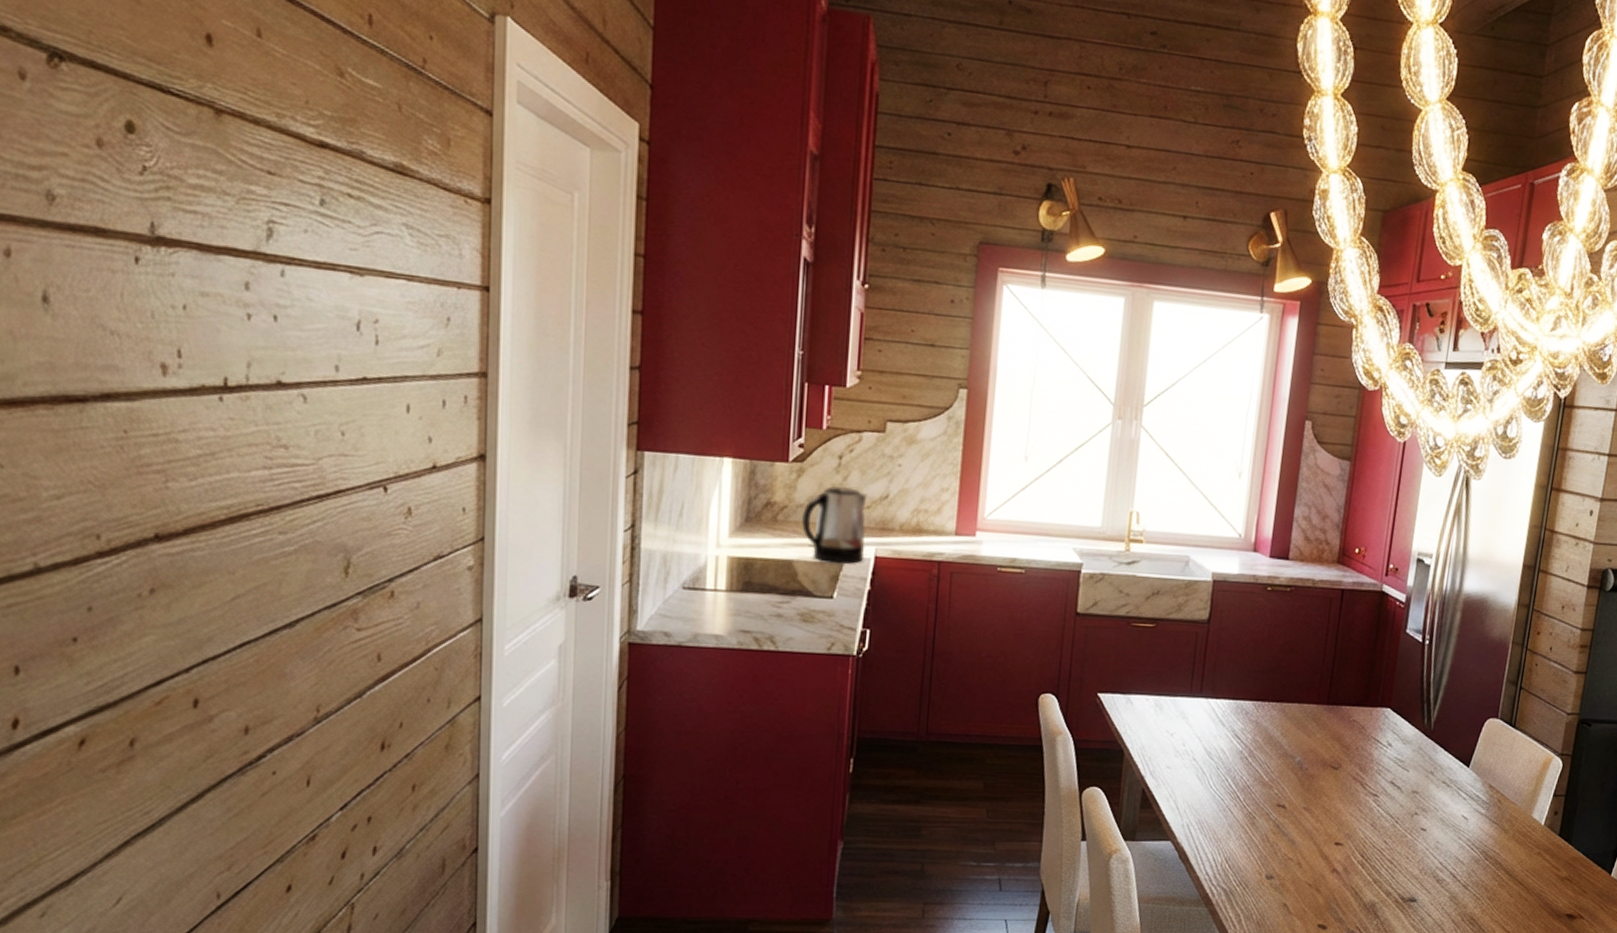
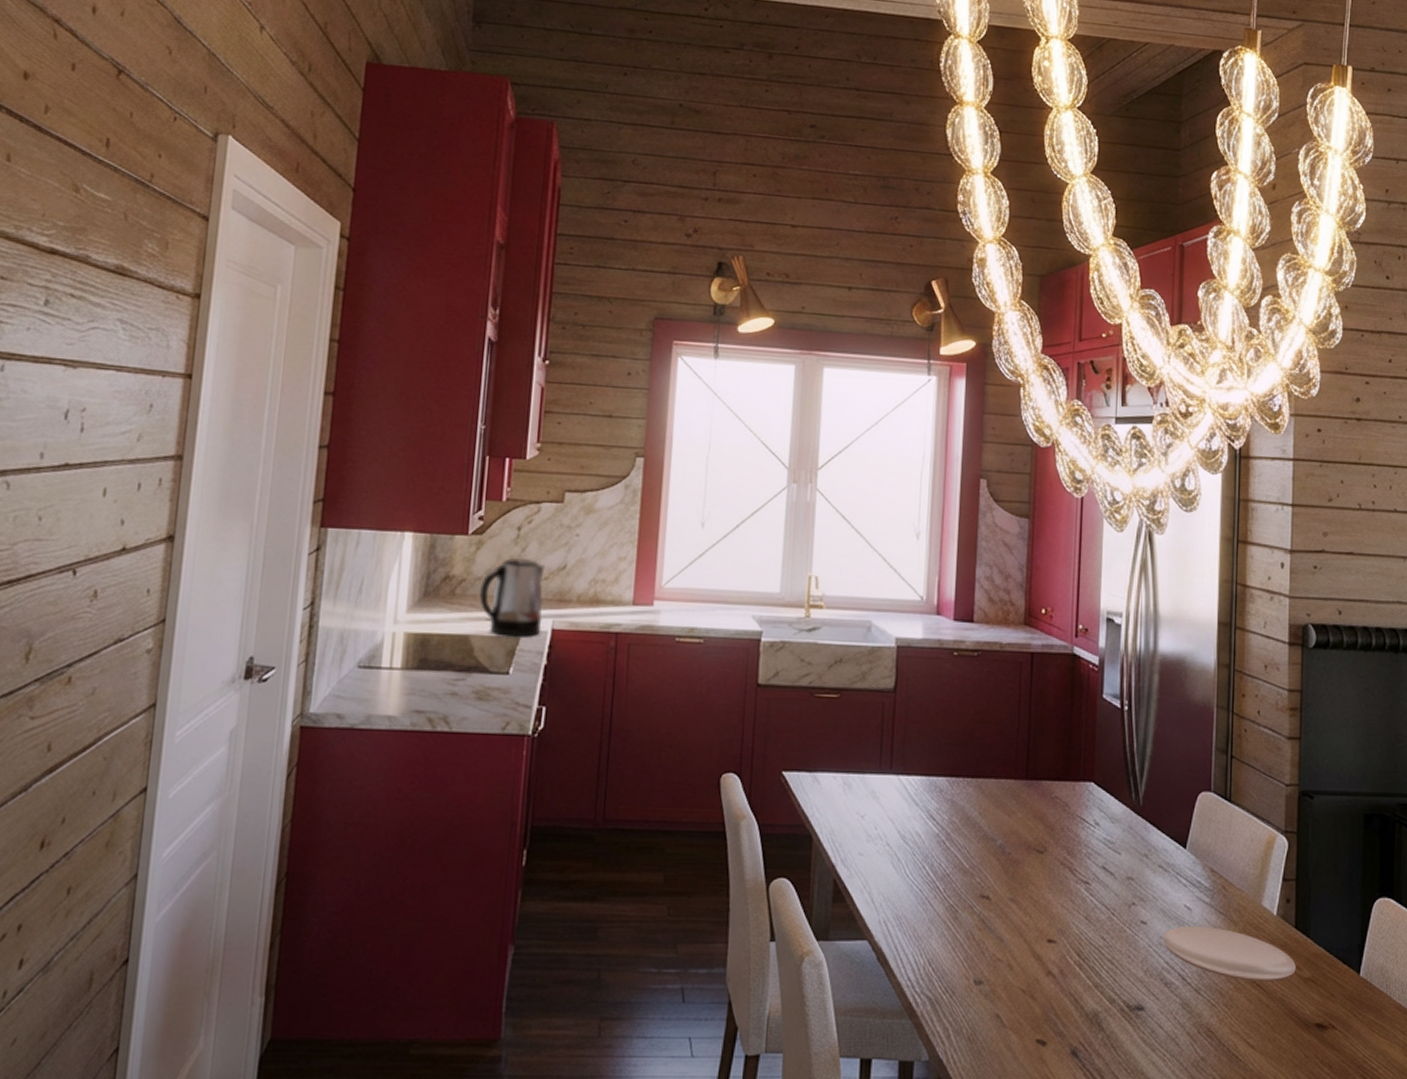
plate: none [1439,832,1556,880] -> present [1163,925,1296,982]

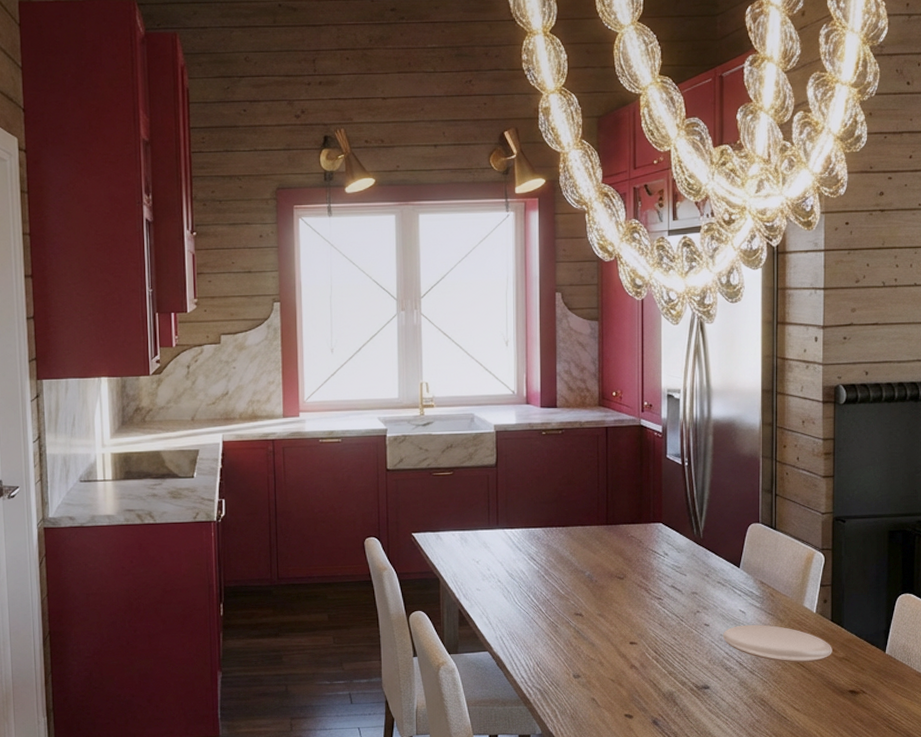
kettle: present [479,557,545,637] -> none [164,389,215,450]

